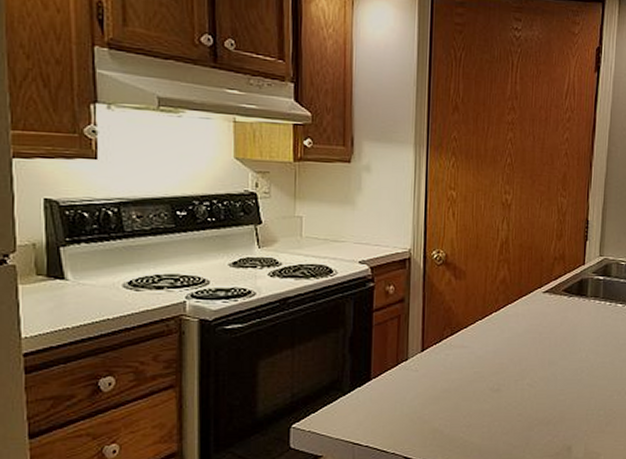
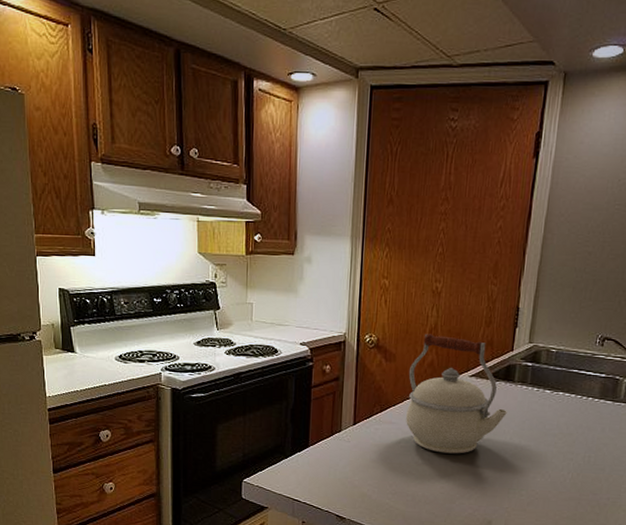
kettle: none [479,248,582,377] -> present [406,334,507,454]

